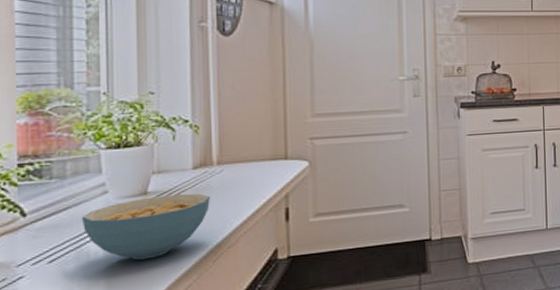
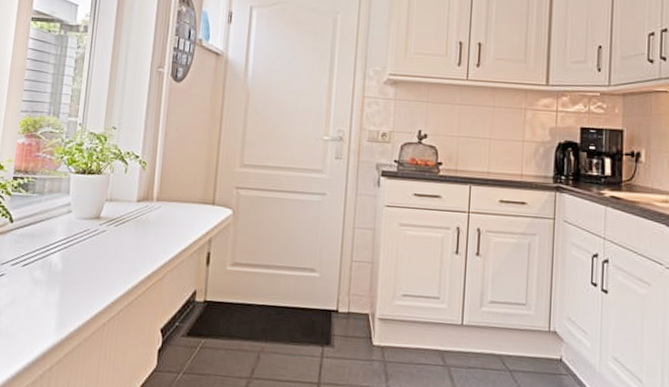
cereal bowl: present [81,193,210,260] -> none [50,221,147,279]

